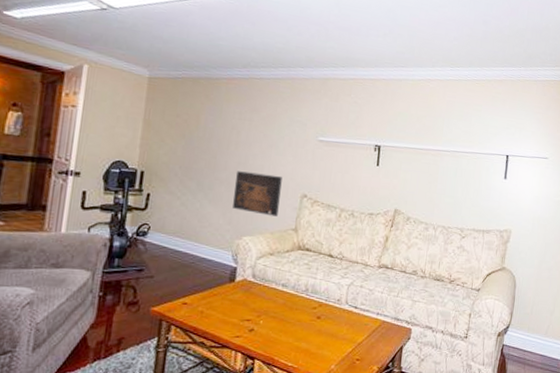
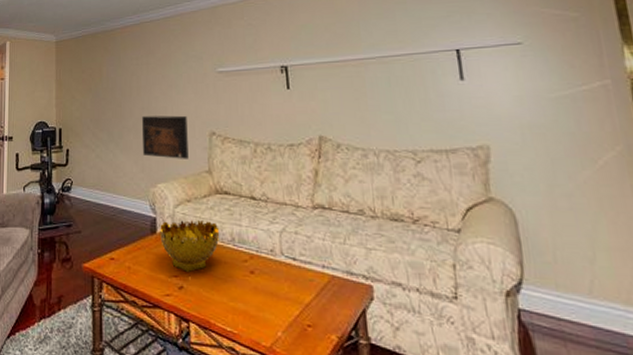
decorative bowl: none [238,270,296,317] -> present [160,219,220,272]

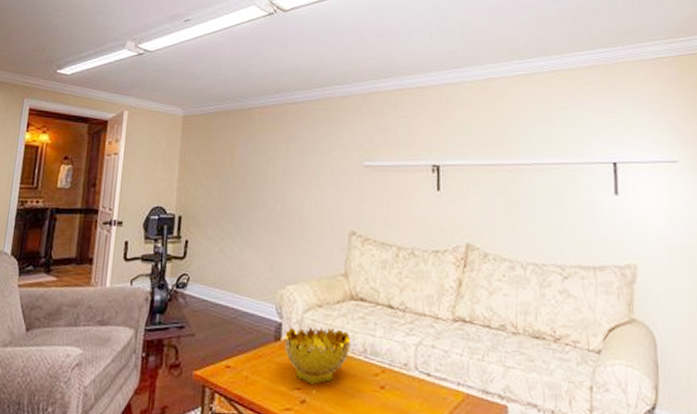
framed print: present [142,115,189,159] -> none [273,209,326,260]

